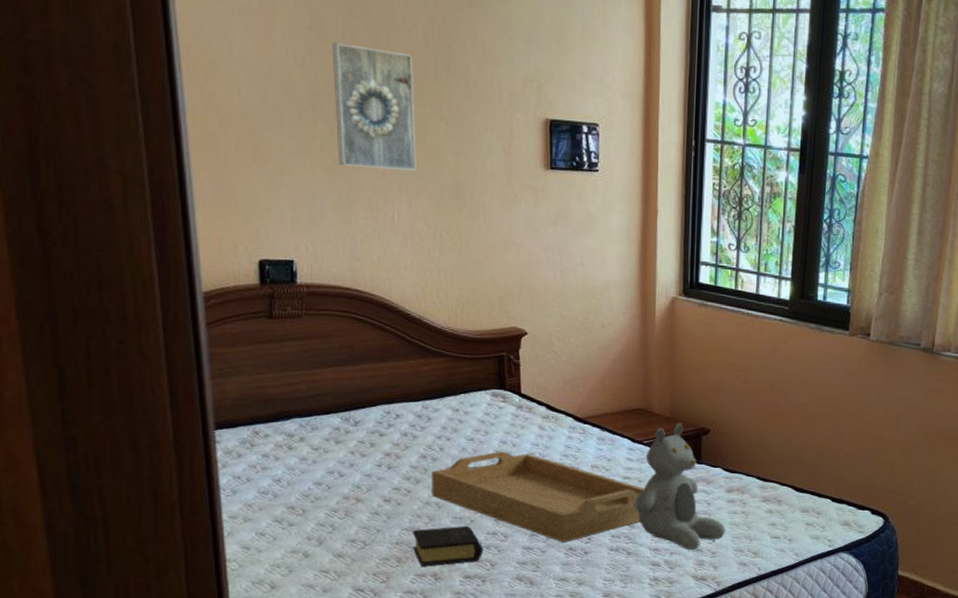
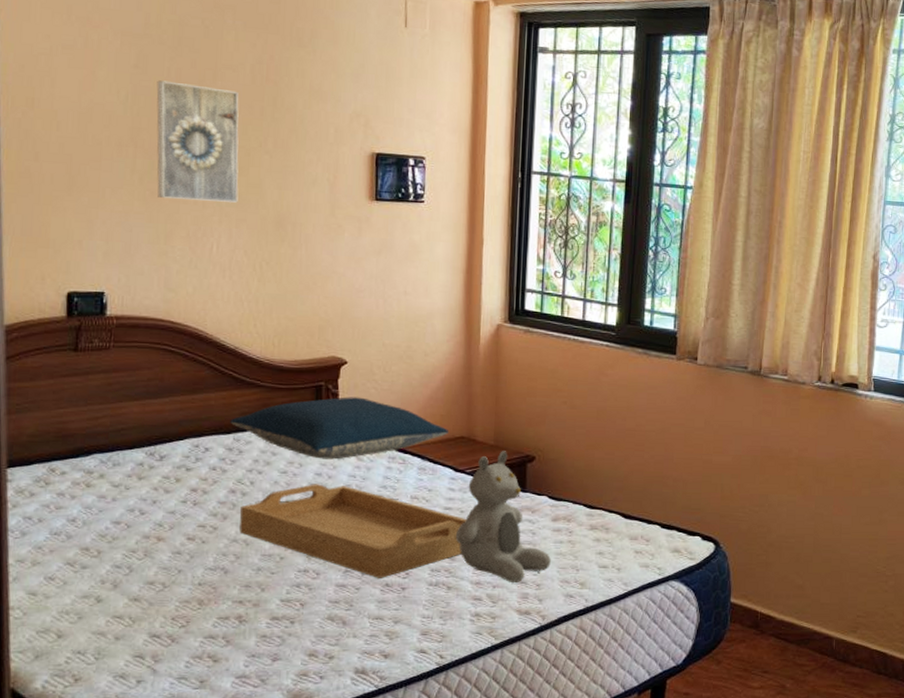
book: present [412,525,484,567] -> none [216,563,294,608]
pillow: none [418,367,626,428] -> present [230,397,448,460]

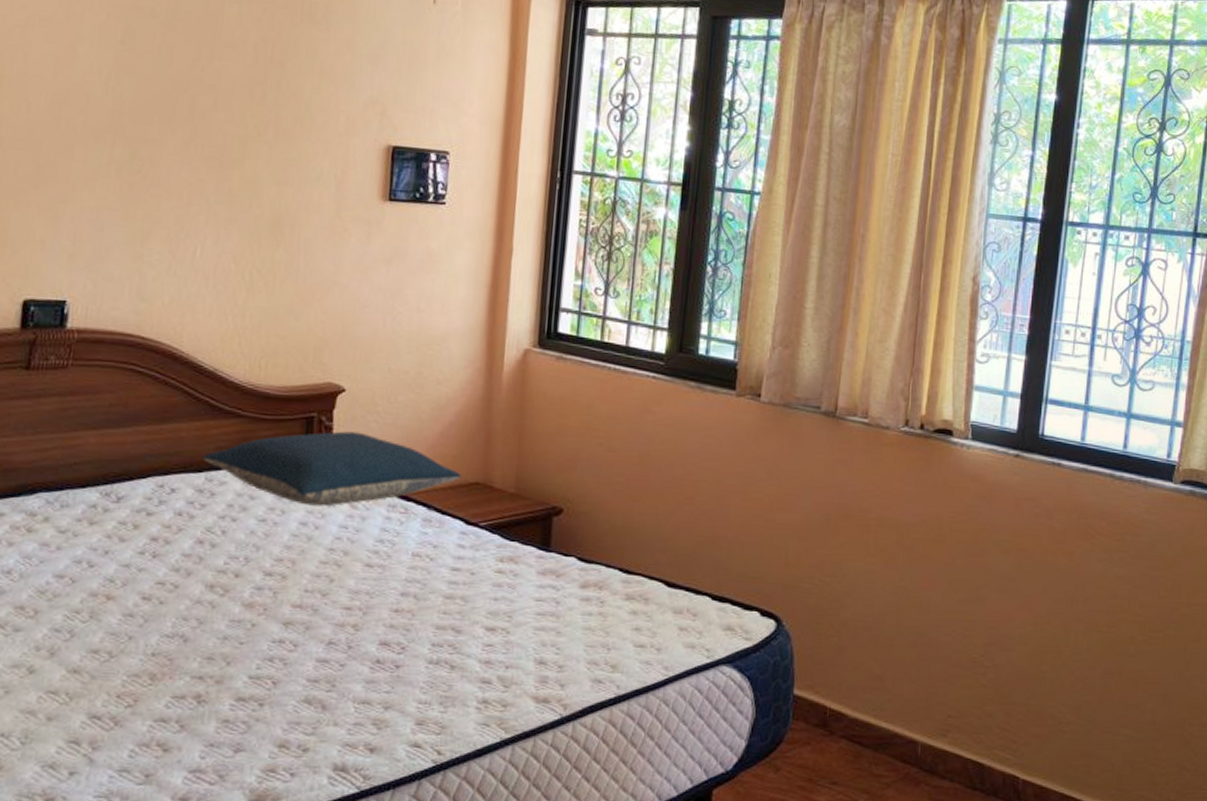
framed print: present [156,80,239,203] -> none [136,58,238,200]
serving tray: present [239,484,466,578] -> none [205,535,477,653]
teddy bear: present [455,451,551,584] -> none [463,500,577,664]

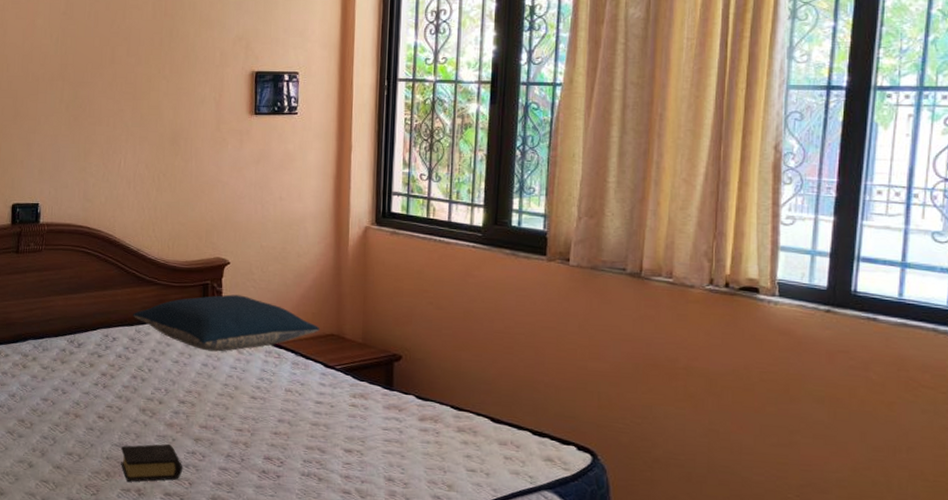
book: none [173,630,266,685] -> present [120,443,183,482]

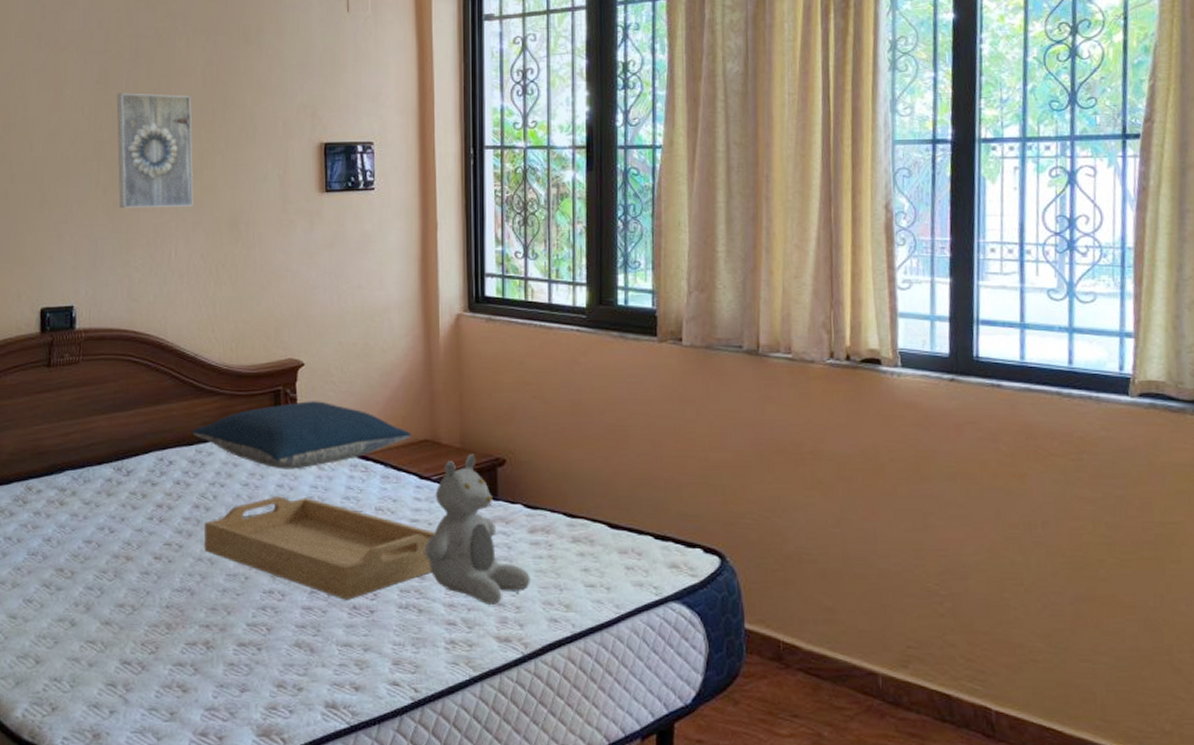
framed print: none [79,23,143,123] -> present [116,93,194,208]
book: present [120,443,183,482] -> none [183,583,259,633]
serving tray: none [139,373,336,465] -> present [204,496,435,600]
teddy bear: none [326,349,418,481] -> present [424,454,530,606]

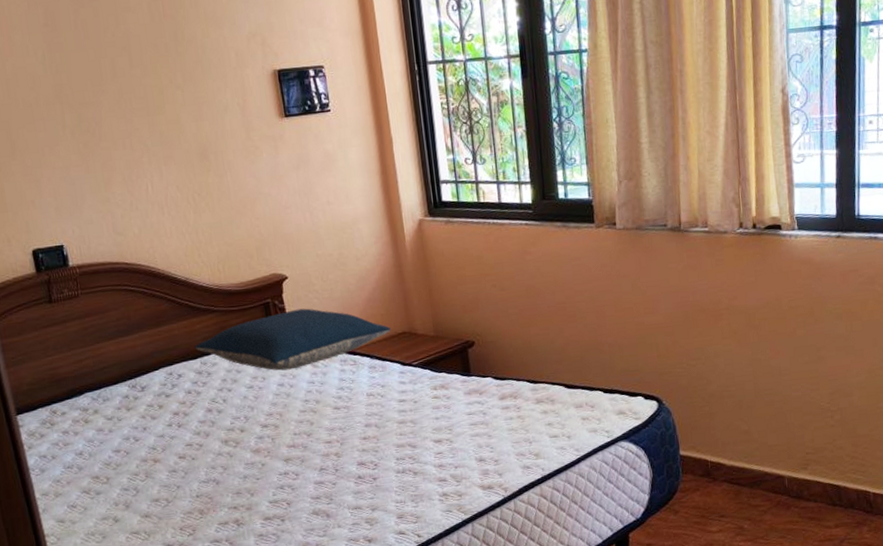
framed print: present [116,93,194,208] -> none [67,32,162,148]
serving tray: present [204,496,435,600] -> none [219,392,422,472]
teddy bear: present [424,454,530,606] -> none [413,340,505,462]

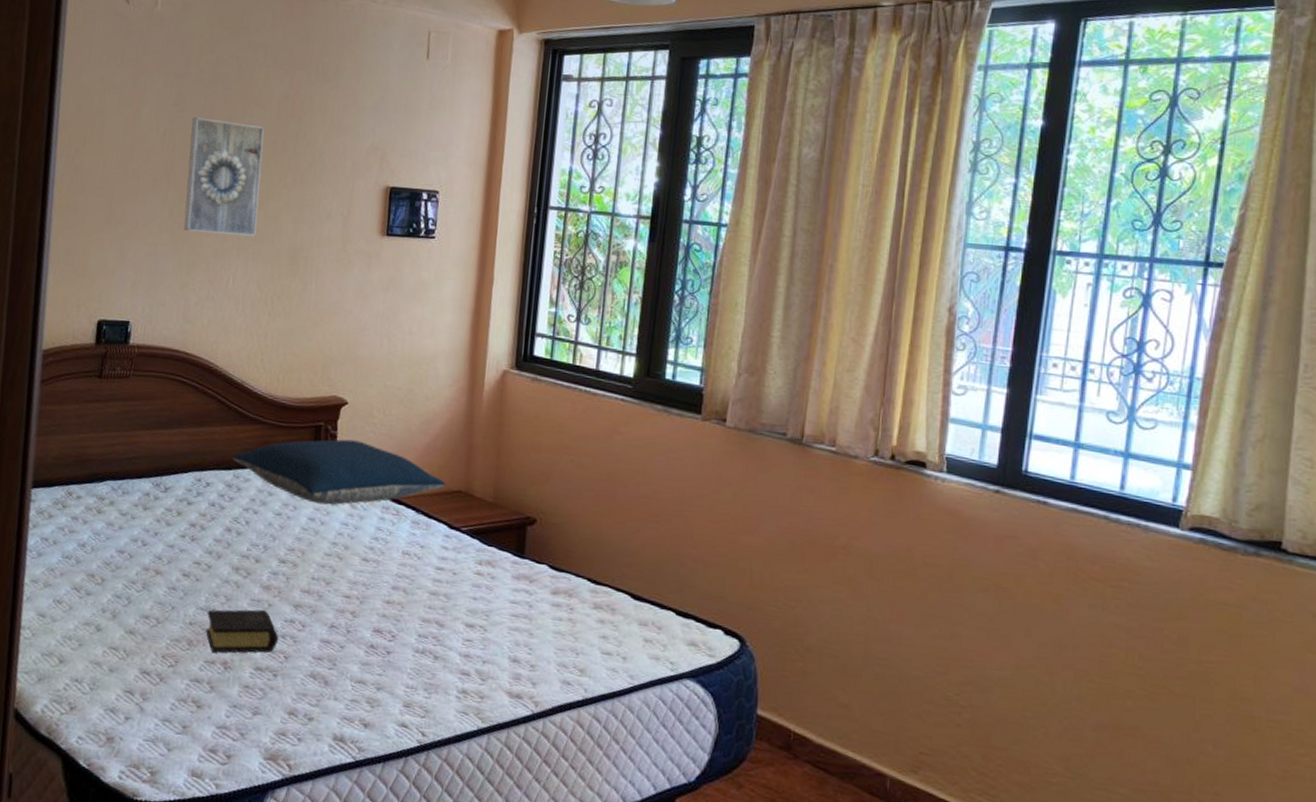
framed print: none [67,32,162,148] -> present [184,117,264,236]
book: none [209,469,279,515] -> present [205,609,279,653]

